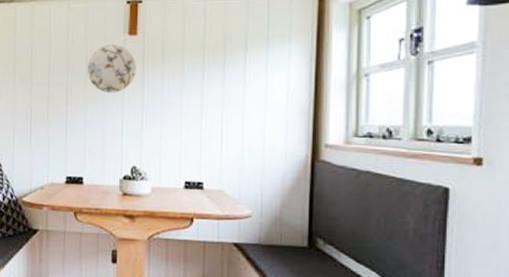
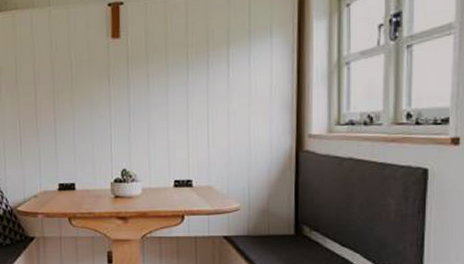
decorative plate: present [87,44,137,94] -> none [72,48,121,99]

